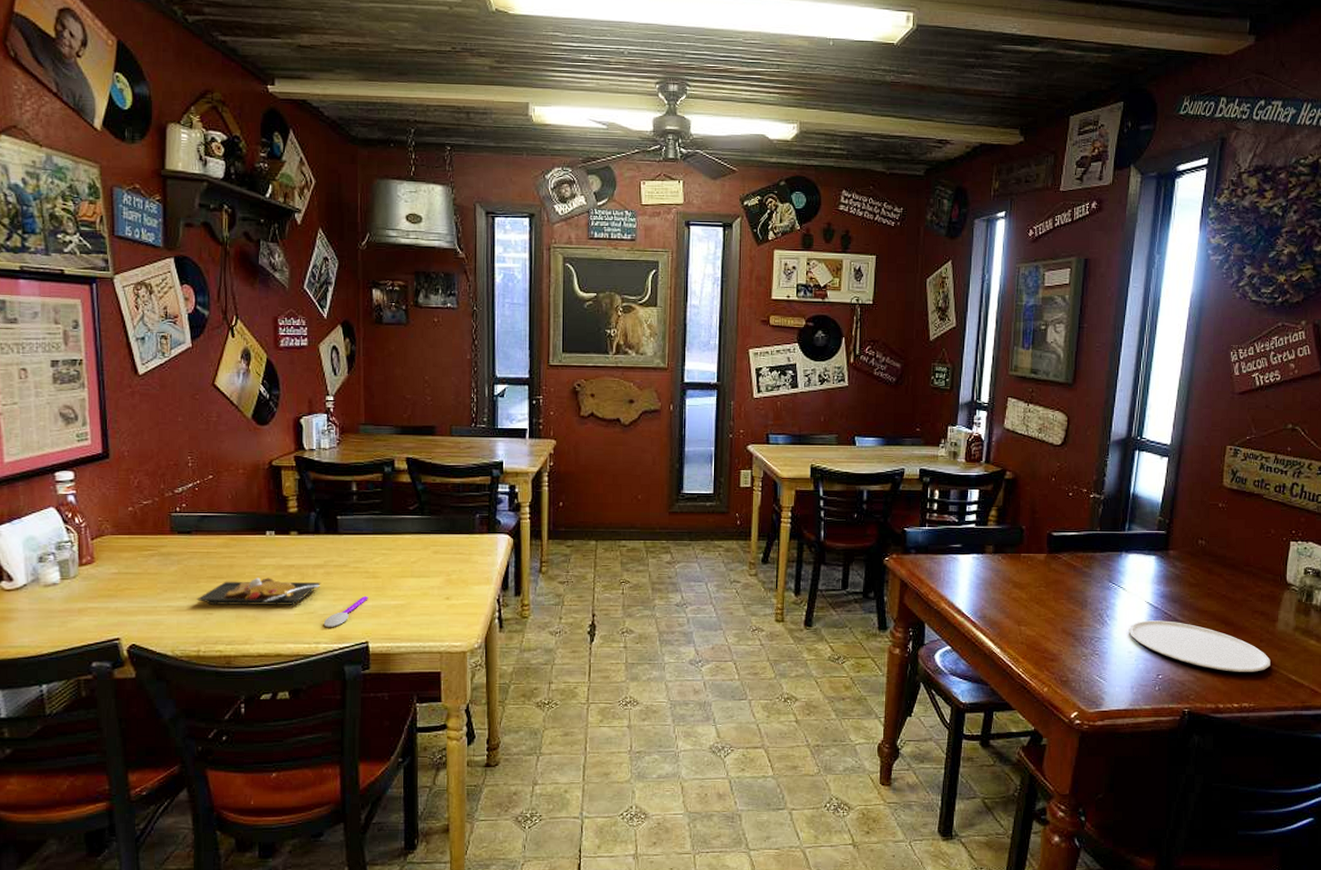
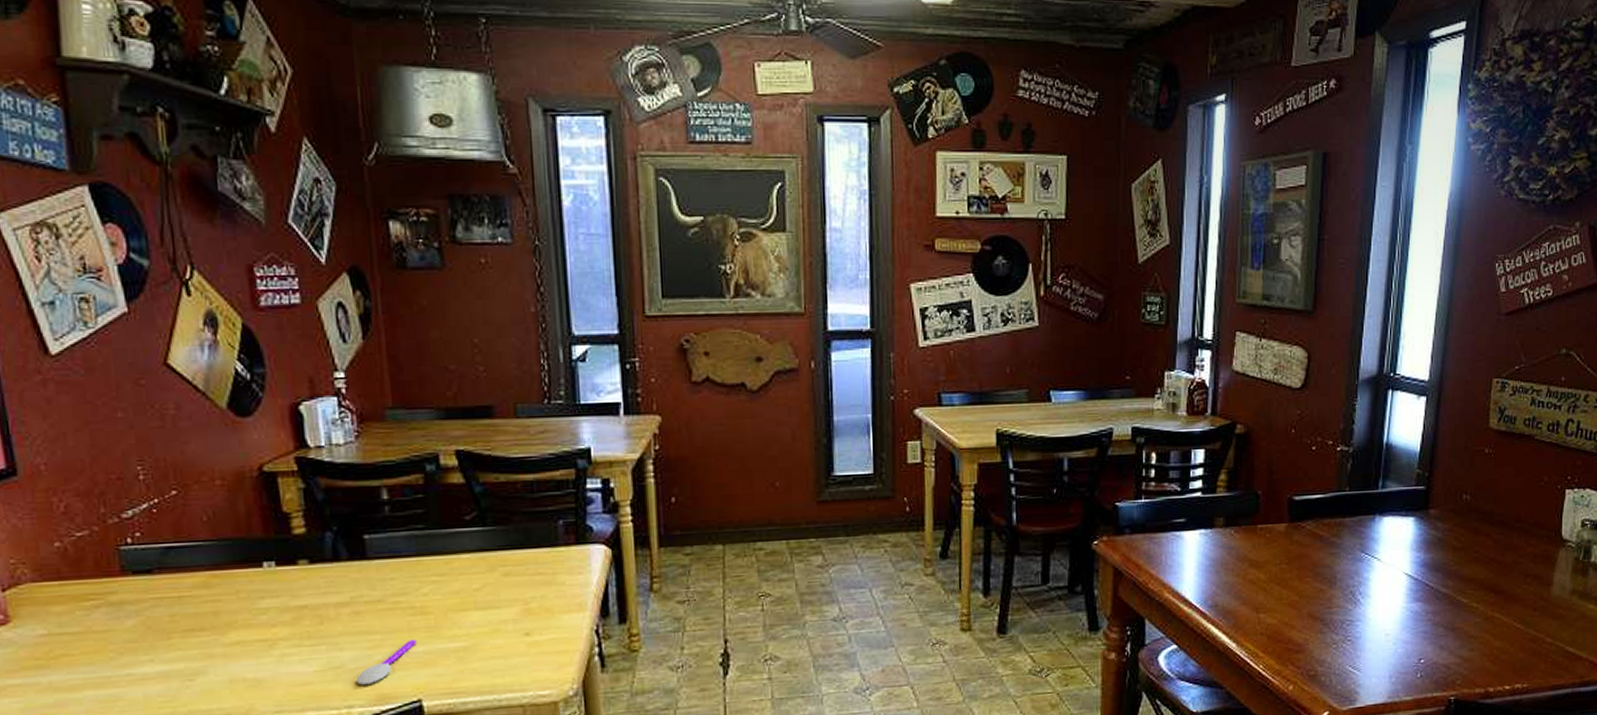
plate: present [197,577,321,605] -> none [169,625,348,668]
plate: present [1128,620,1271,672] -> none [1385,594,1545,649]

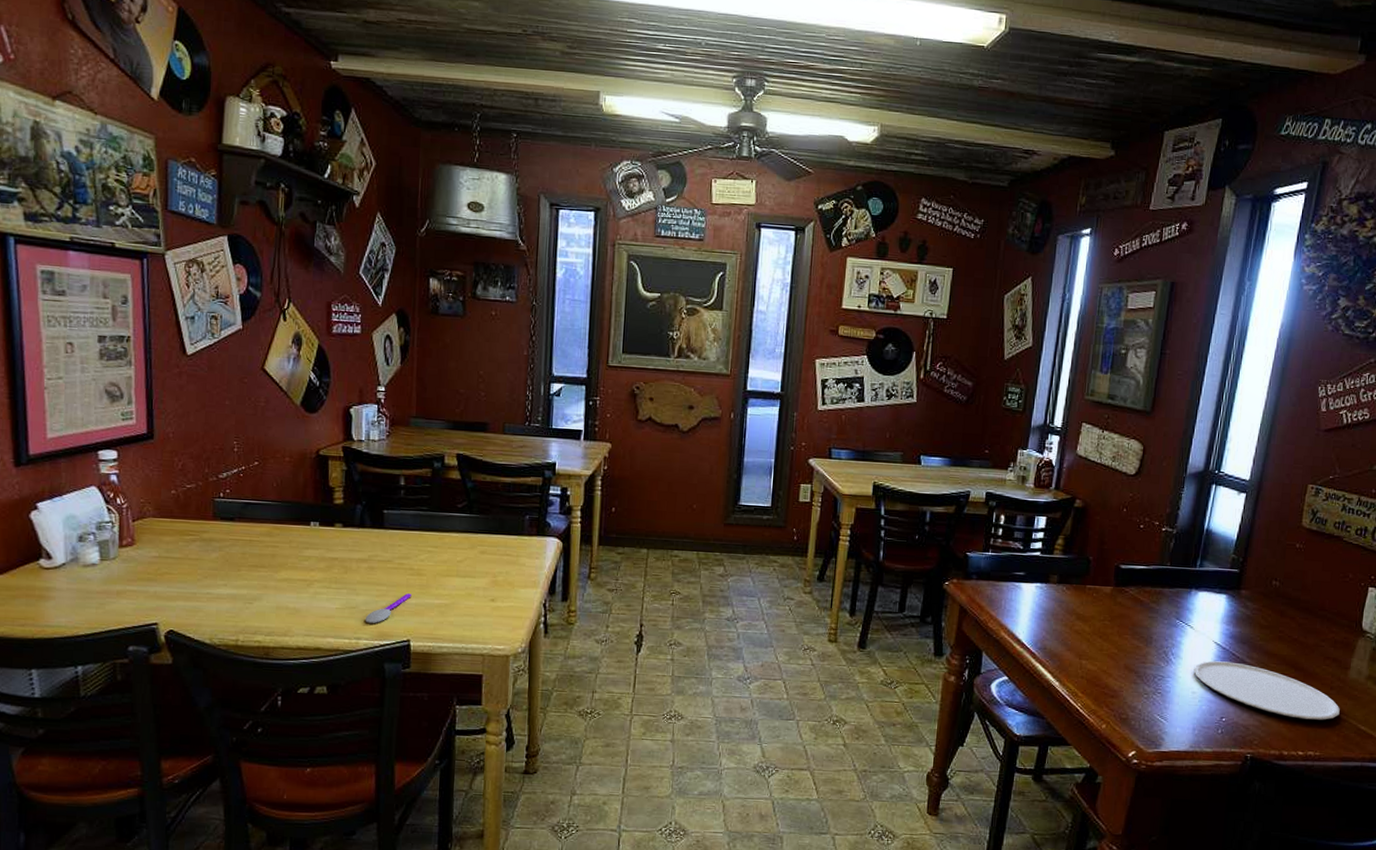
plate: none [1385,594,1545,649] -> present [1194,661,1340,720]

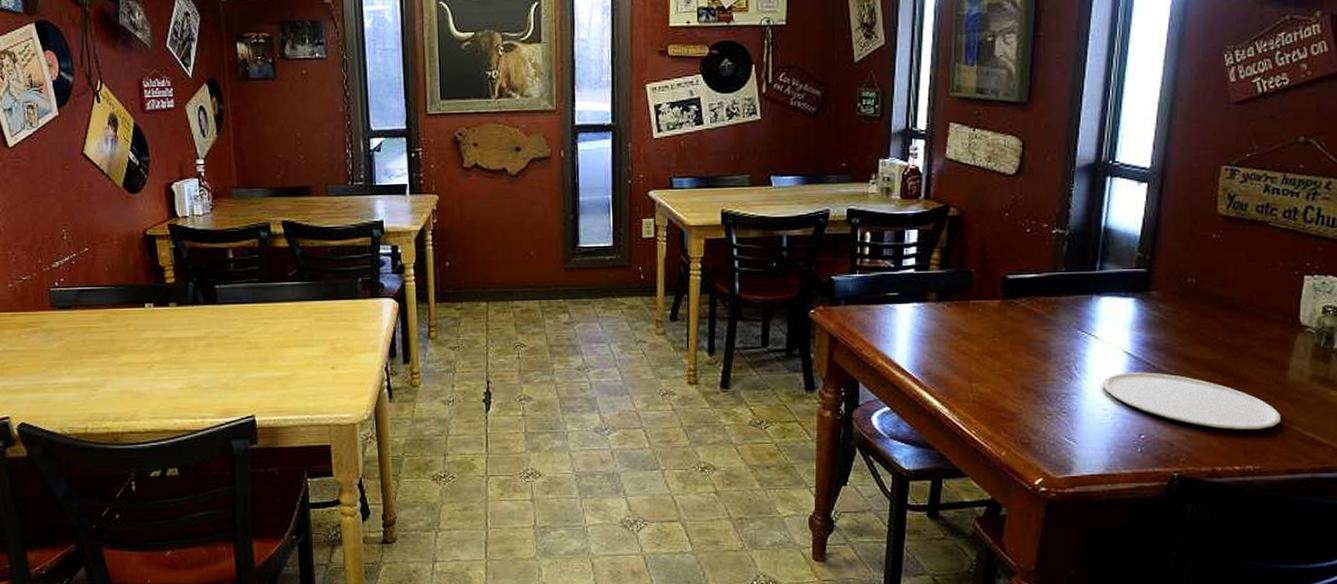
spoon: present [365,593,412,624] -> none [208,368,252,402]

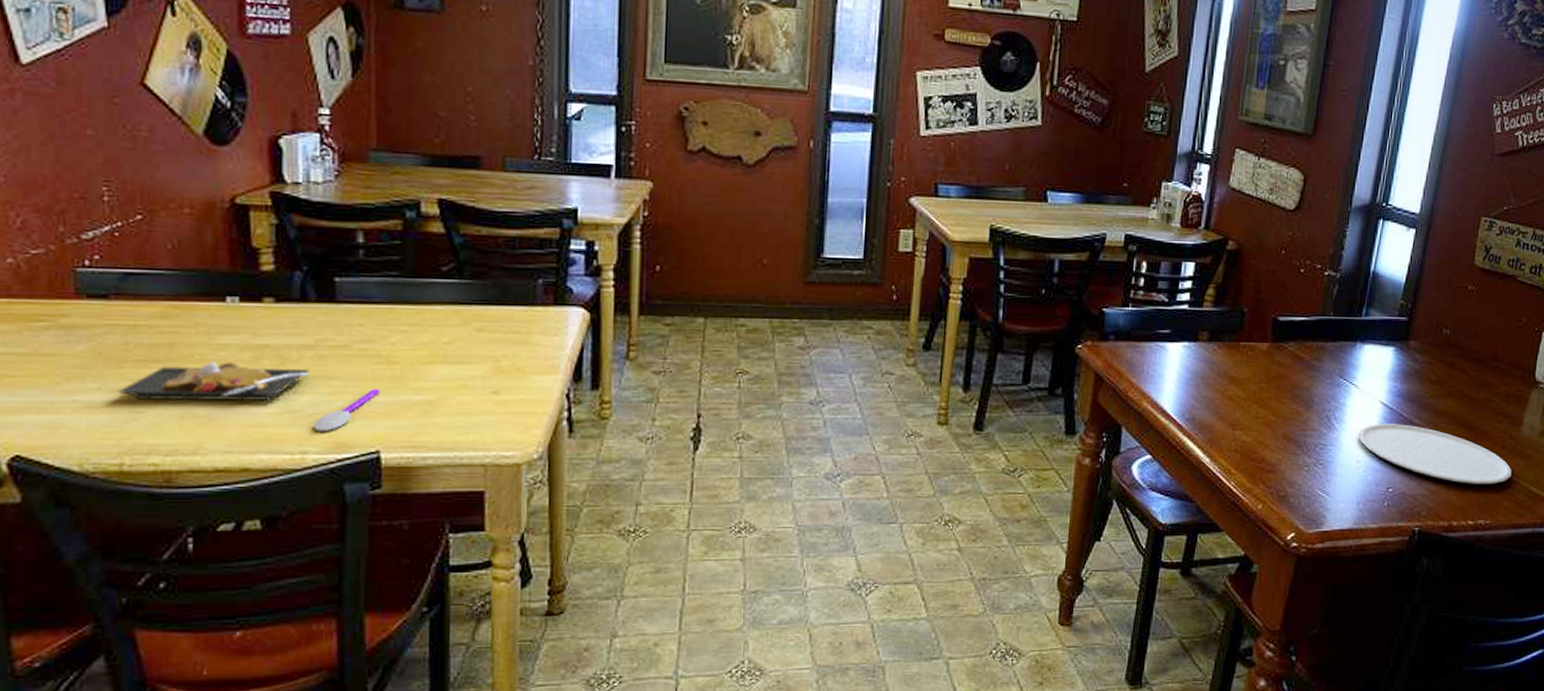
plate: none [81,351,203,381] -> present [118,362,310,401]
spoon: none [208,368,252,402] -> present [313,389,380,432]

